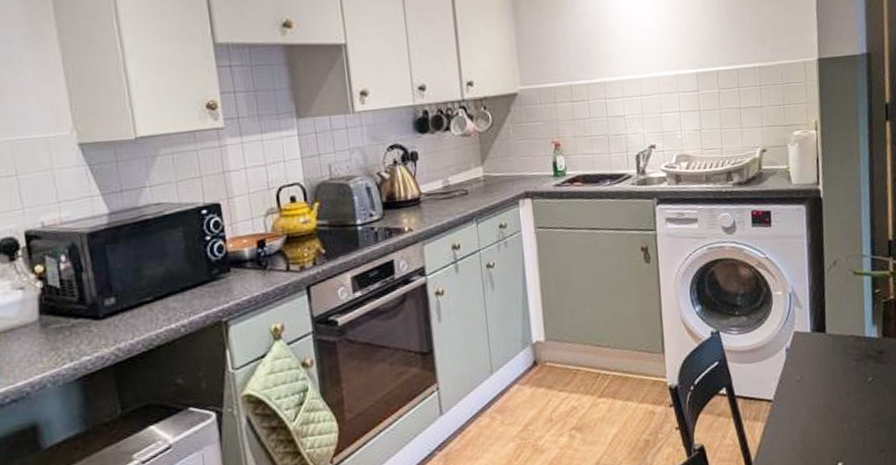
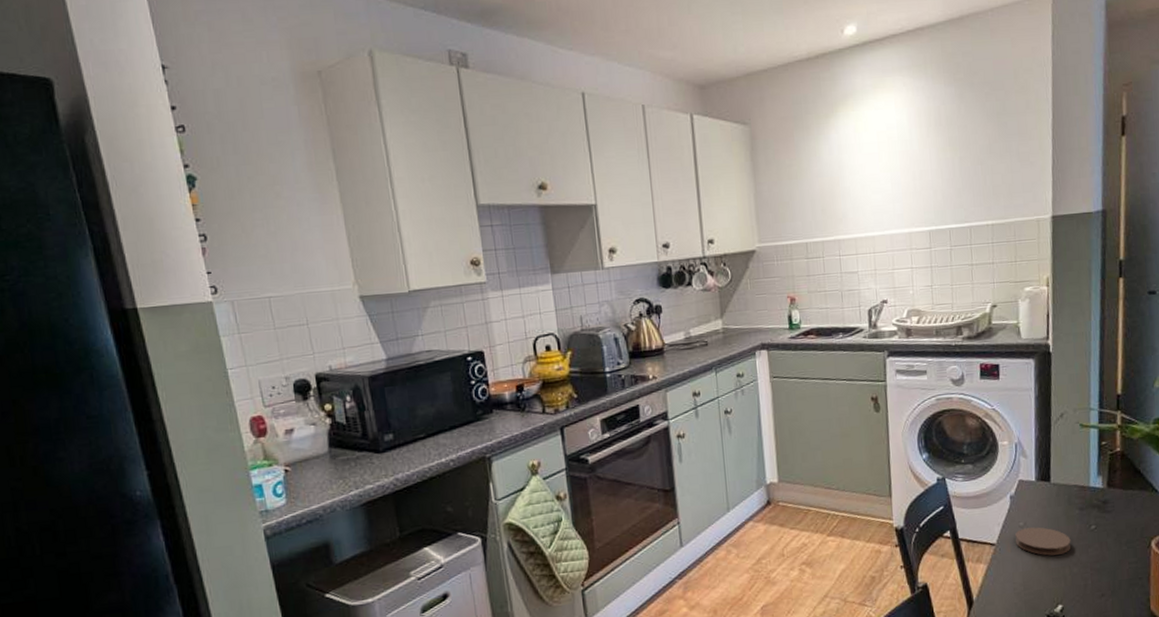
coaster: none [792,380,849,411] -> present [1015,527,1071,556]

